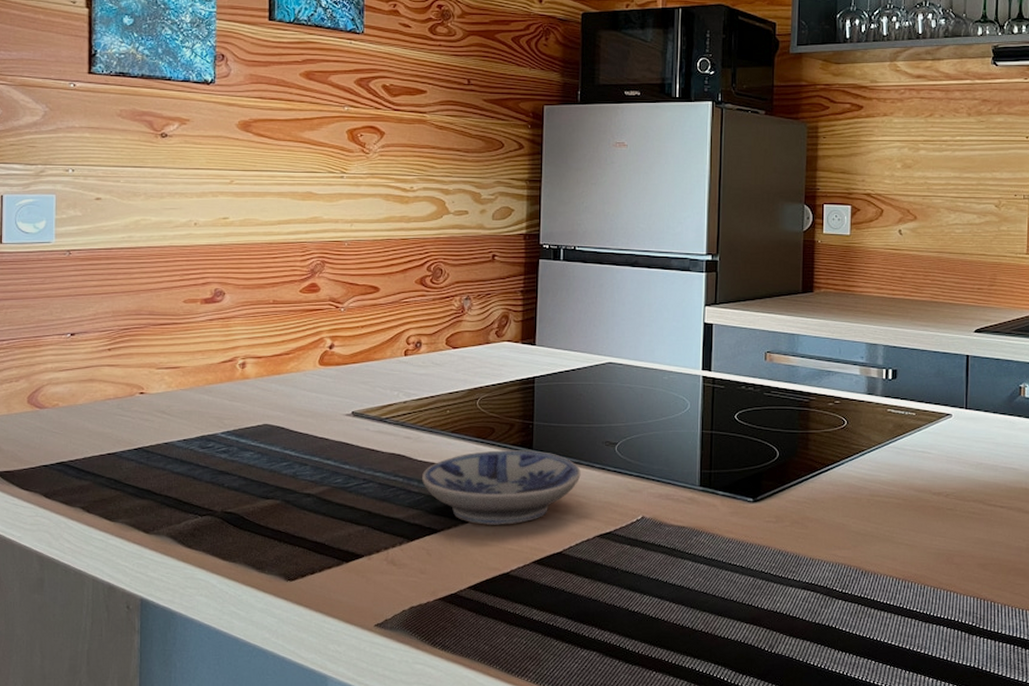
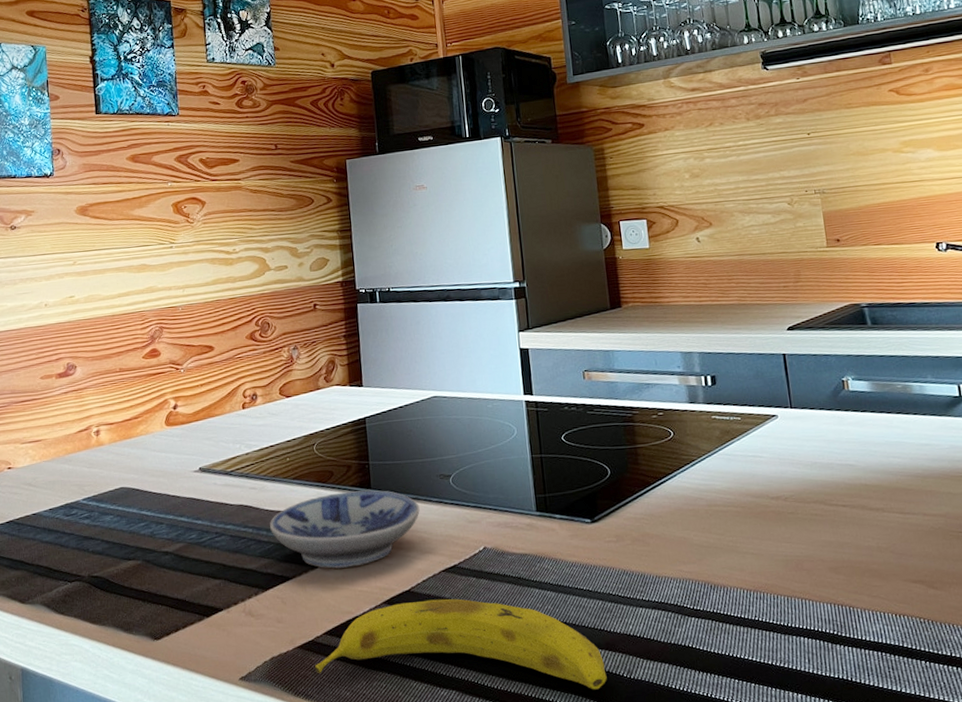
fruit: none [454,563,748,661] -> present [314,598,607,690]

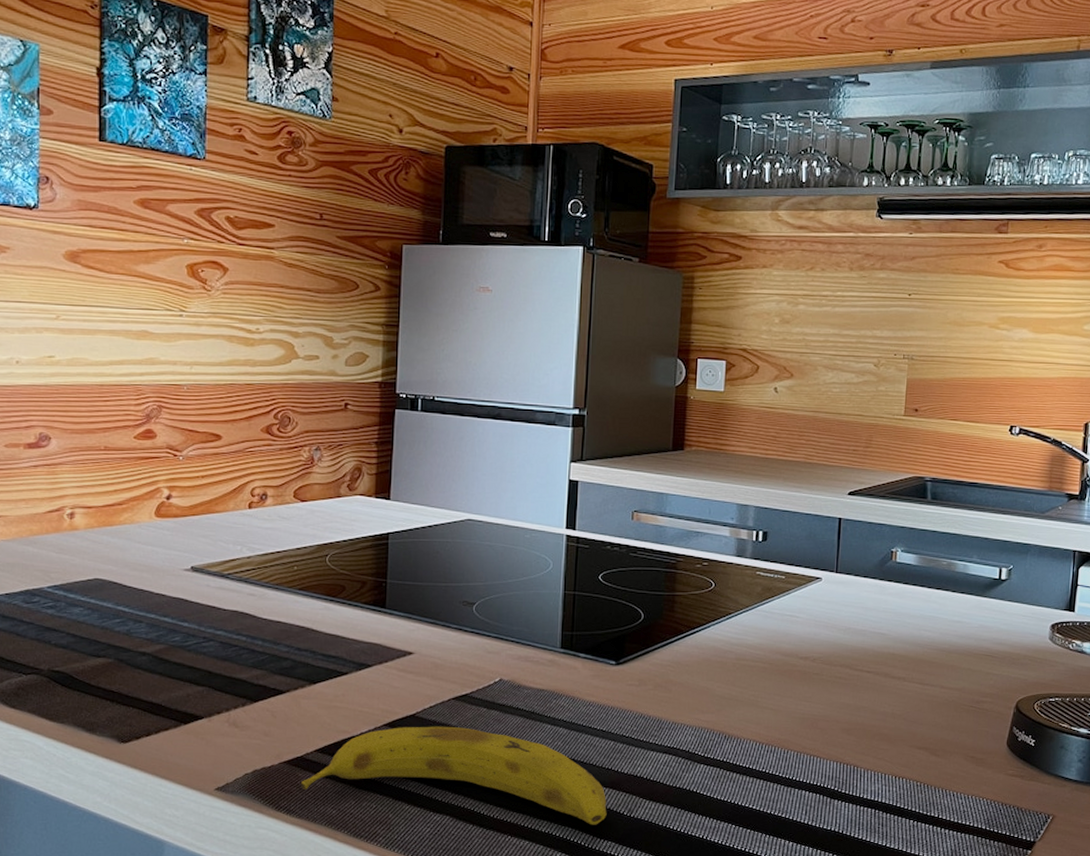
bowl: present [270,490,420,569] -> none [267,609,436,686]

